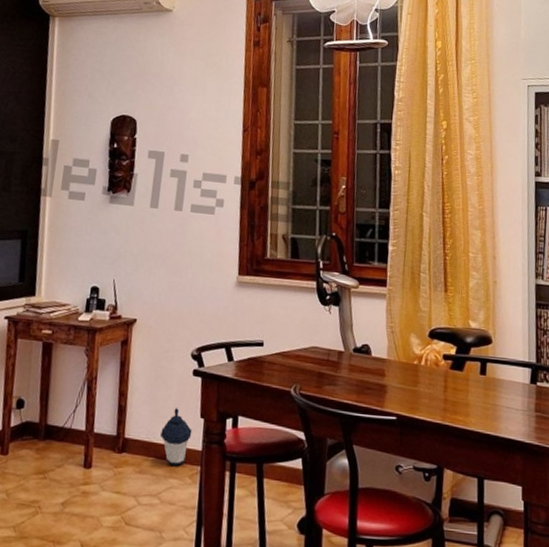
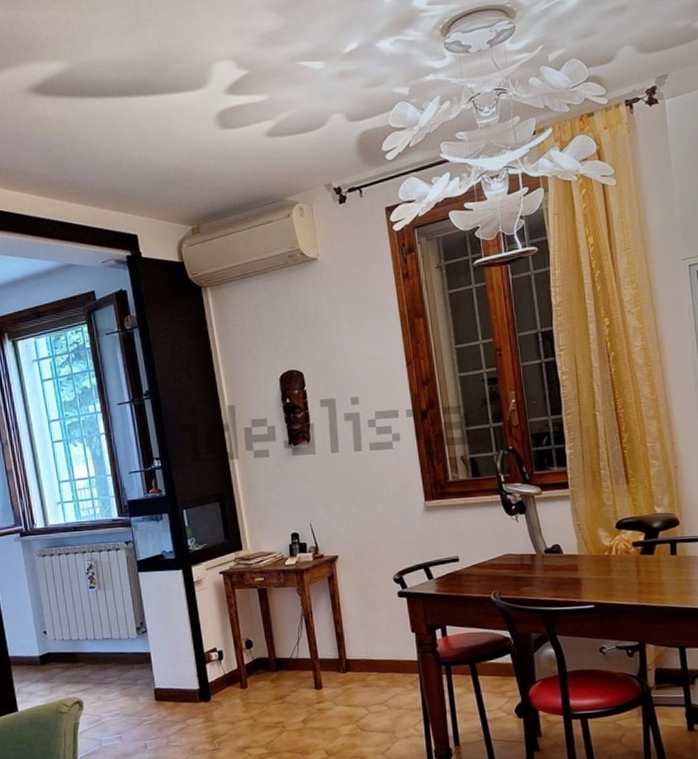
lantern: present [160,408,192,466] -> none [378,627,406,676]

